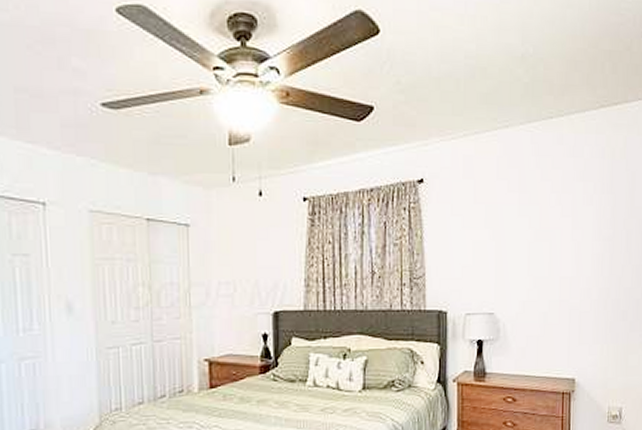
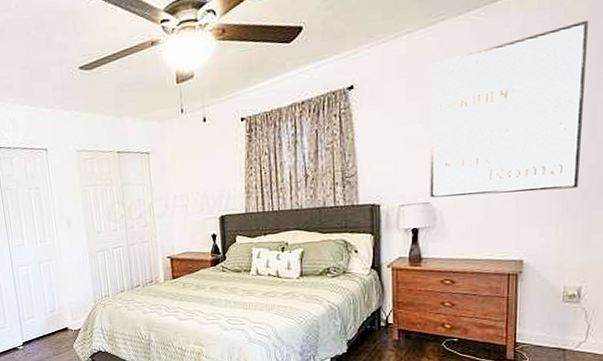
wall art: none [494,150,625,309] -> present [430,20,590,198]

